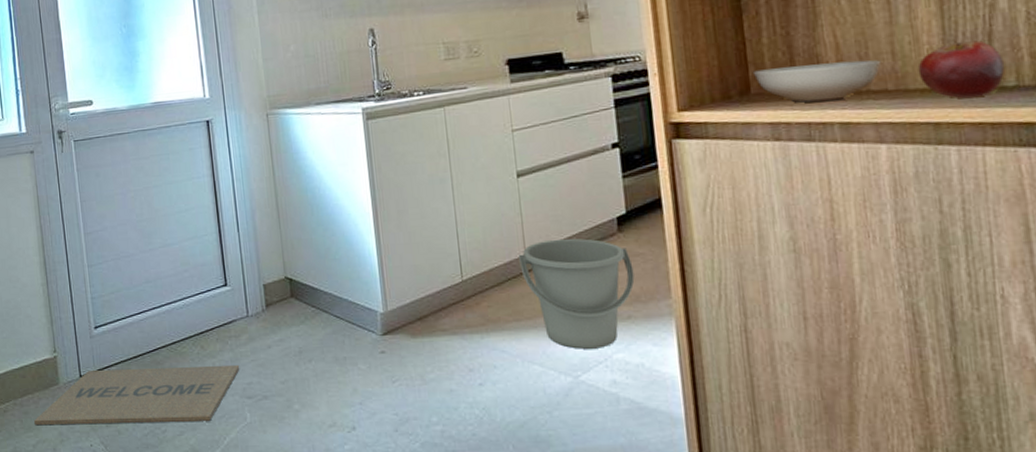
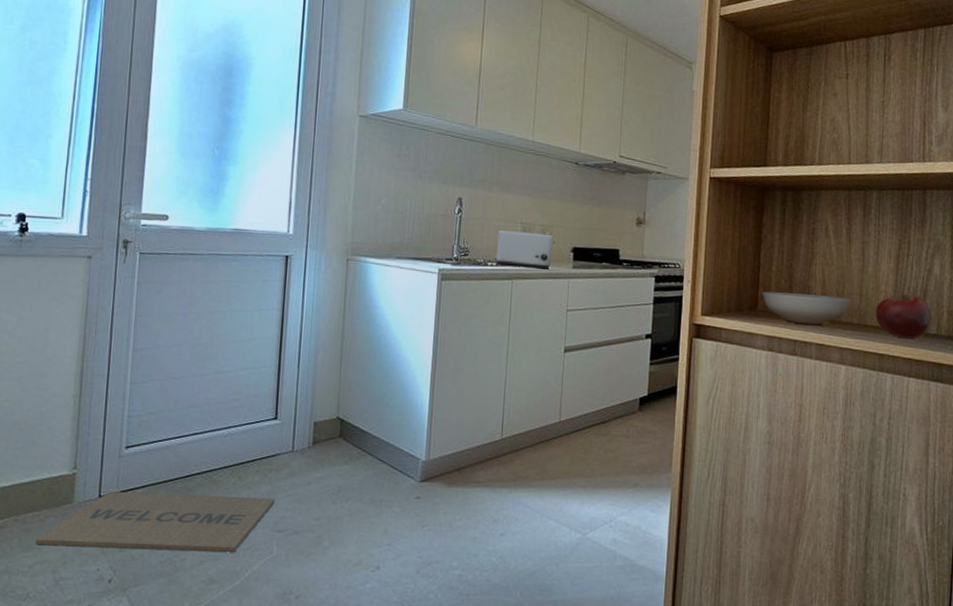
toaster: none [418,49,486,93] -> present [495,229,556,269]
bucket: present [517,238,635,349] -> none [553,410,646,510]

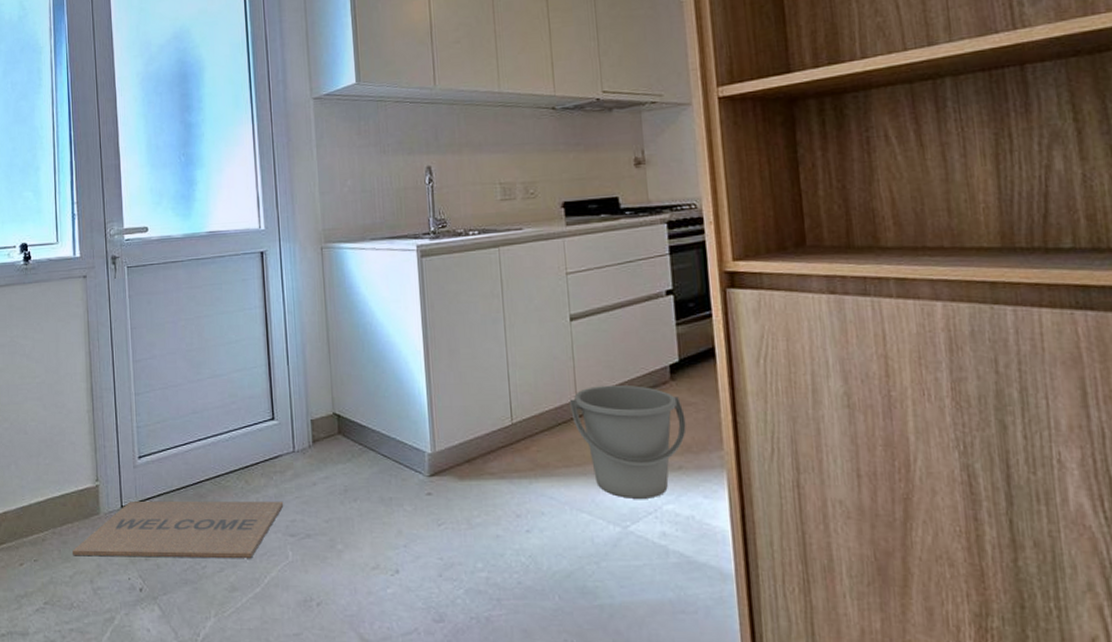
toaster: present [495,229,556,269] -> none [475,191,542,233]
bucket: none [553,410,646,510] -> present [569,384,687,499]
bowl: present [761,291,852,326] -> none [808,216,938,257]
fruit: present [875,294,931,338] -> none [973,201,1062,258]

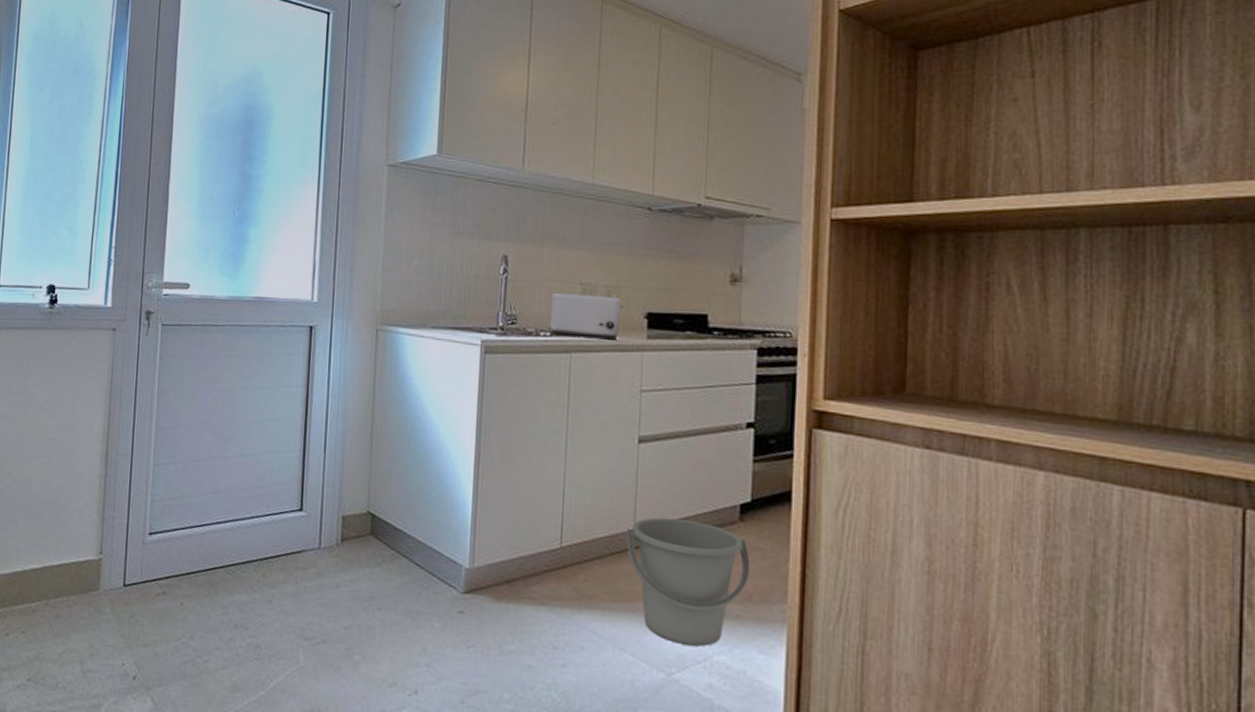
doormat: present [73,501,284,558] -> none [64,580,302,658]
toaster: none [475,191,542,233] -> present [549,292,625,340]

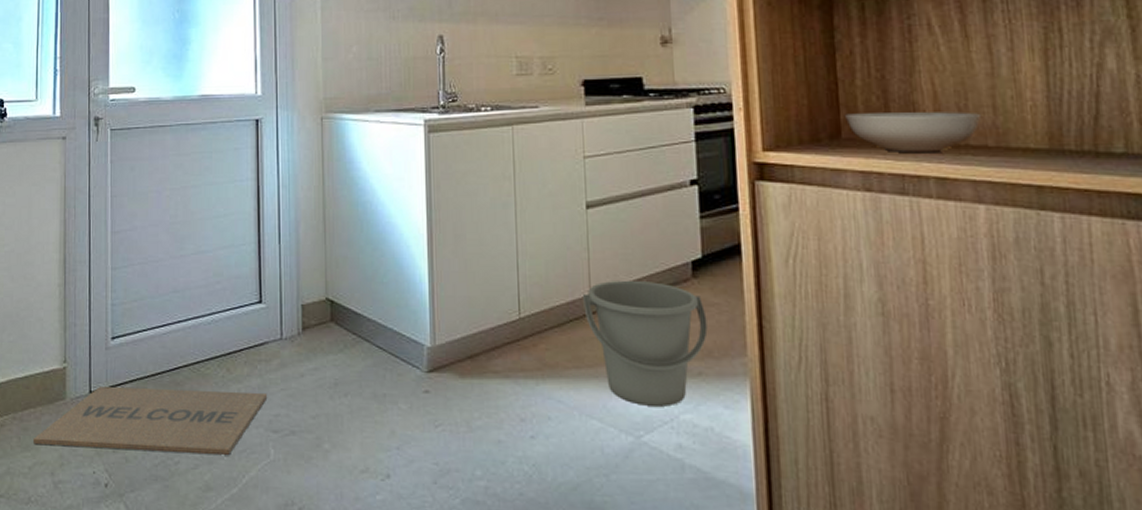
doormat: none [64,580,302,658] -> present [33,387,268,455]
toaster: present [549,292,625,340] -> none [488,67,561,110]
bowl: none [910,368,1052,416] -> present [844,112,982,154]

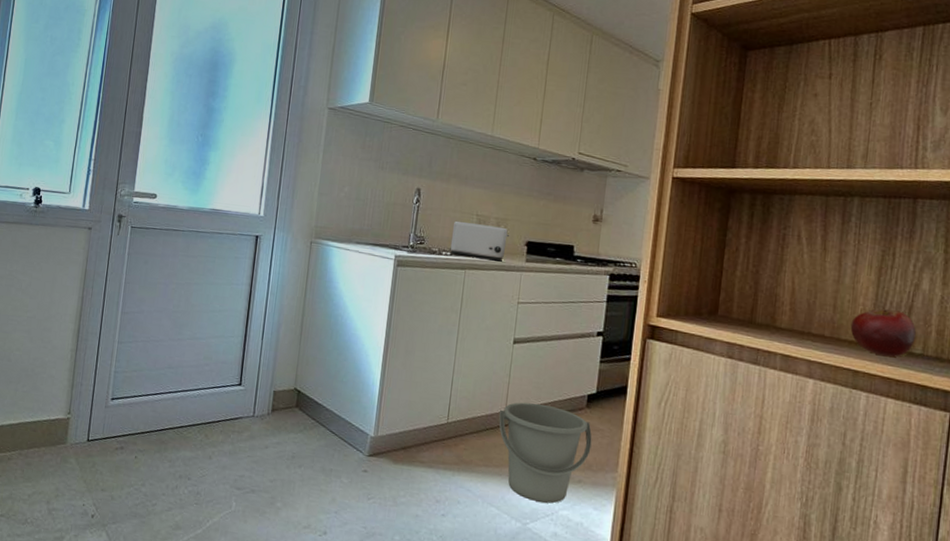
doormat: present [33,387,268,455] -> none [34,437,236,503]
toaster: none [488,67,561,110] -> present [450,220,510,262]
bowl: present [844,112,982,154] -> none [722,296,824,336]
fruit: none [1020,101,1113,161] -> present [850,308,917,357]

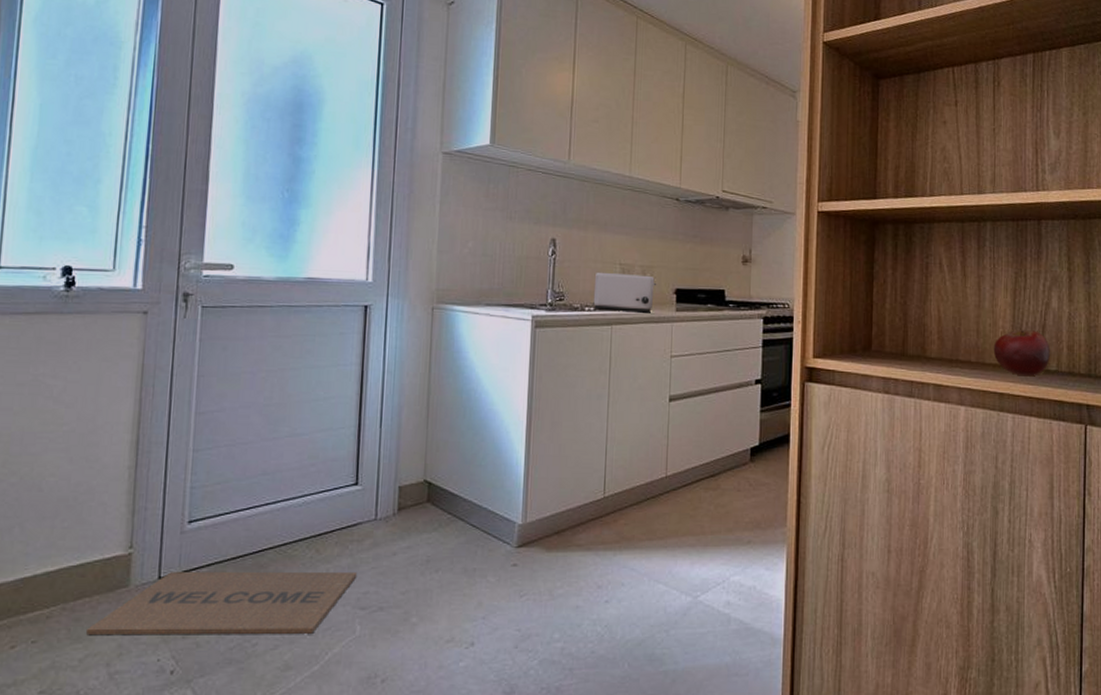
doormat: none [34,437,236,503] -> present [86,571,358,636]
bucket: present [498,402,592,504] -> none [659,463,759,570]

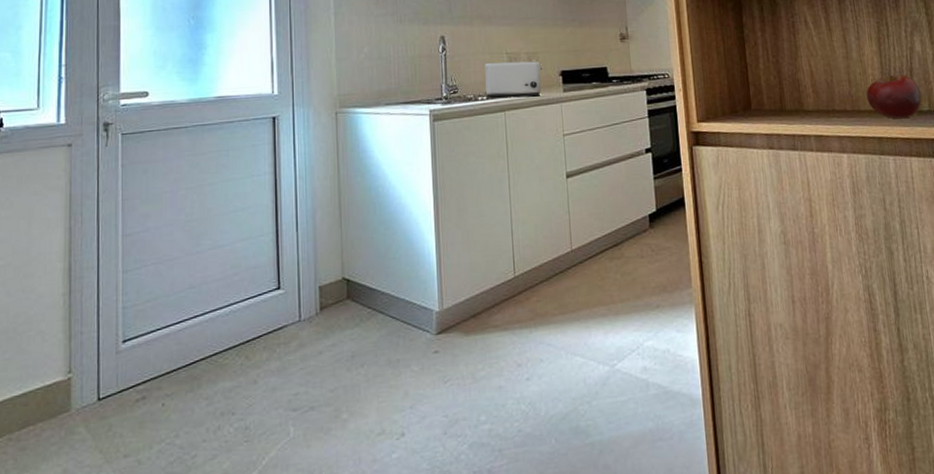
doormat: present [86,571,358,636] -> none [32,374,287,464]

